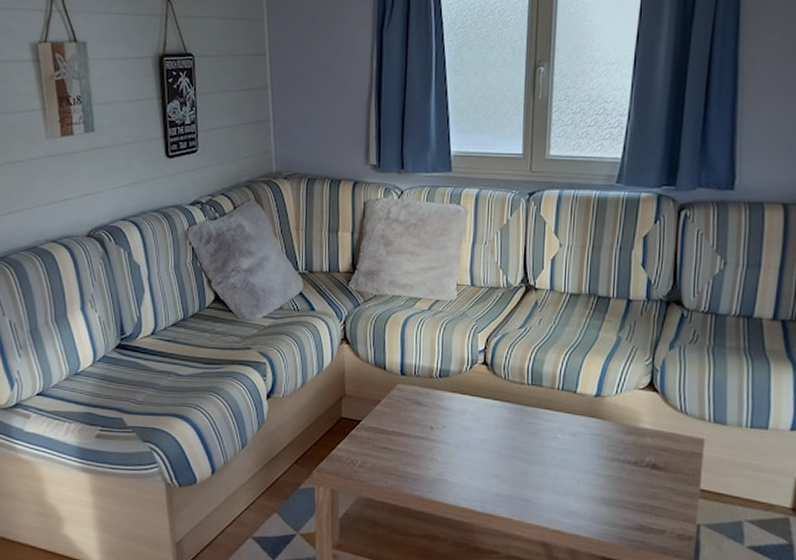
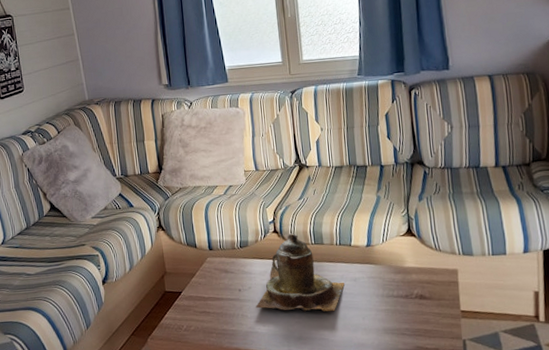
teapot: none [449,368,561,469] -> present [256,233,344,312]

